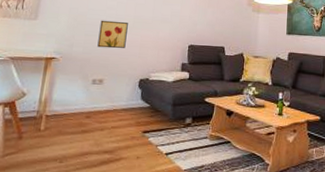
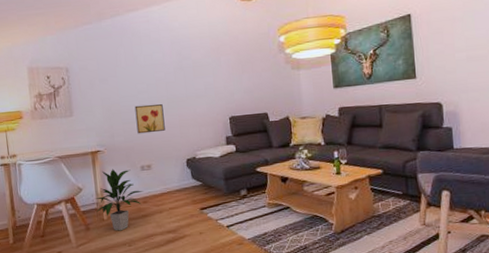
indoor plant: none [34,78,89,145] -> present [95,168,144,231]

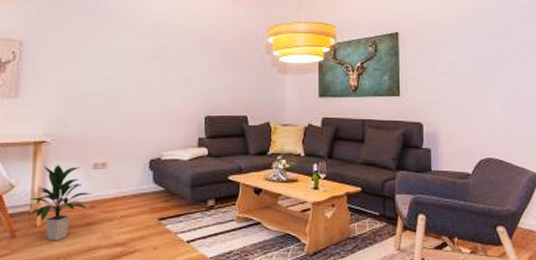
wall art: present [134,104,165,134] -> none [95,93,131,126]

